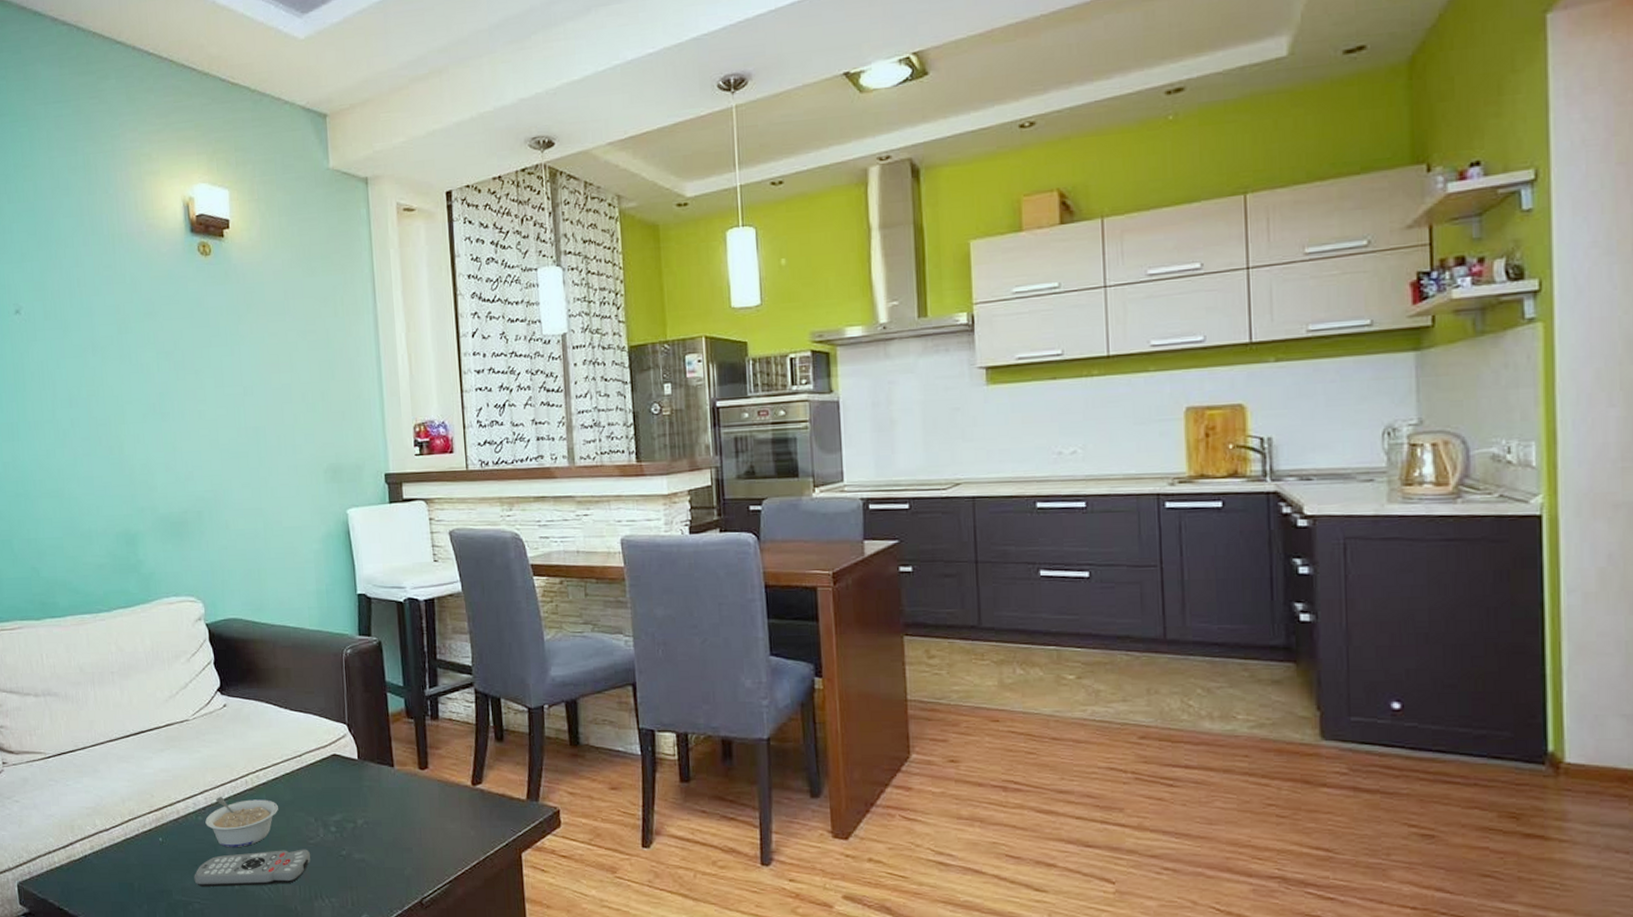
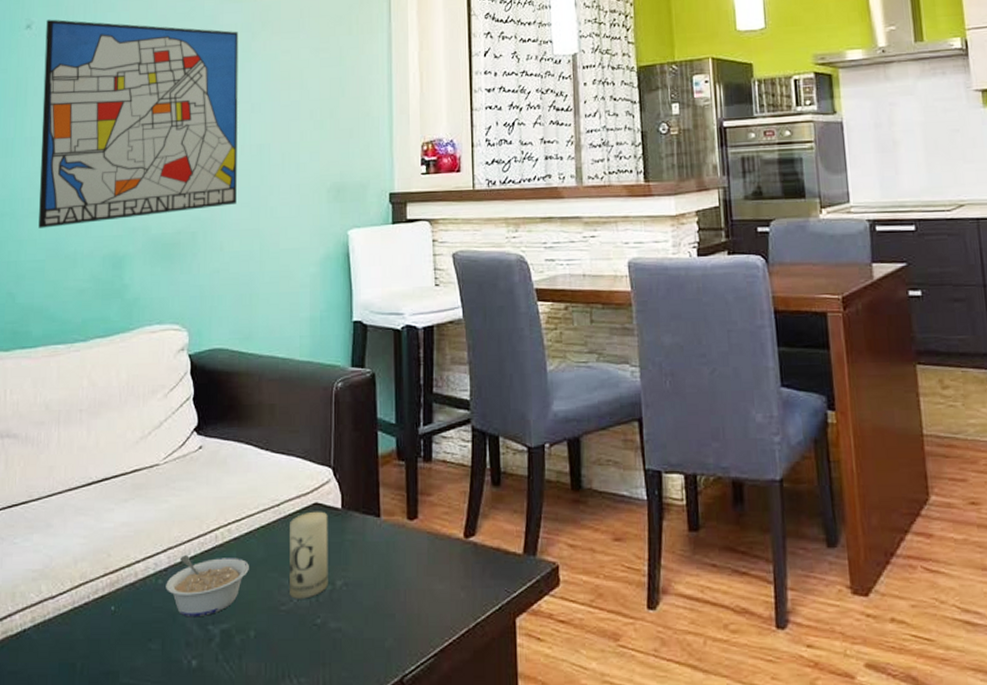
wall art: none [34,304,238,508] -> present [38,19,239,228]
remote control: present [194,849,310,887] -> none [146,617,280,666]
candle: none [312,761,350,834] -> present [290,511,328,599]

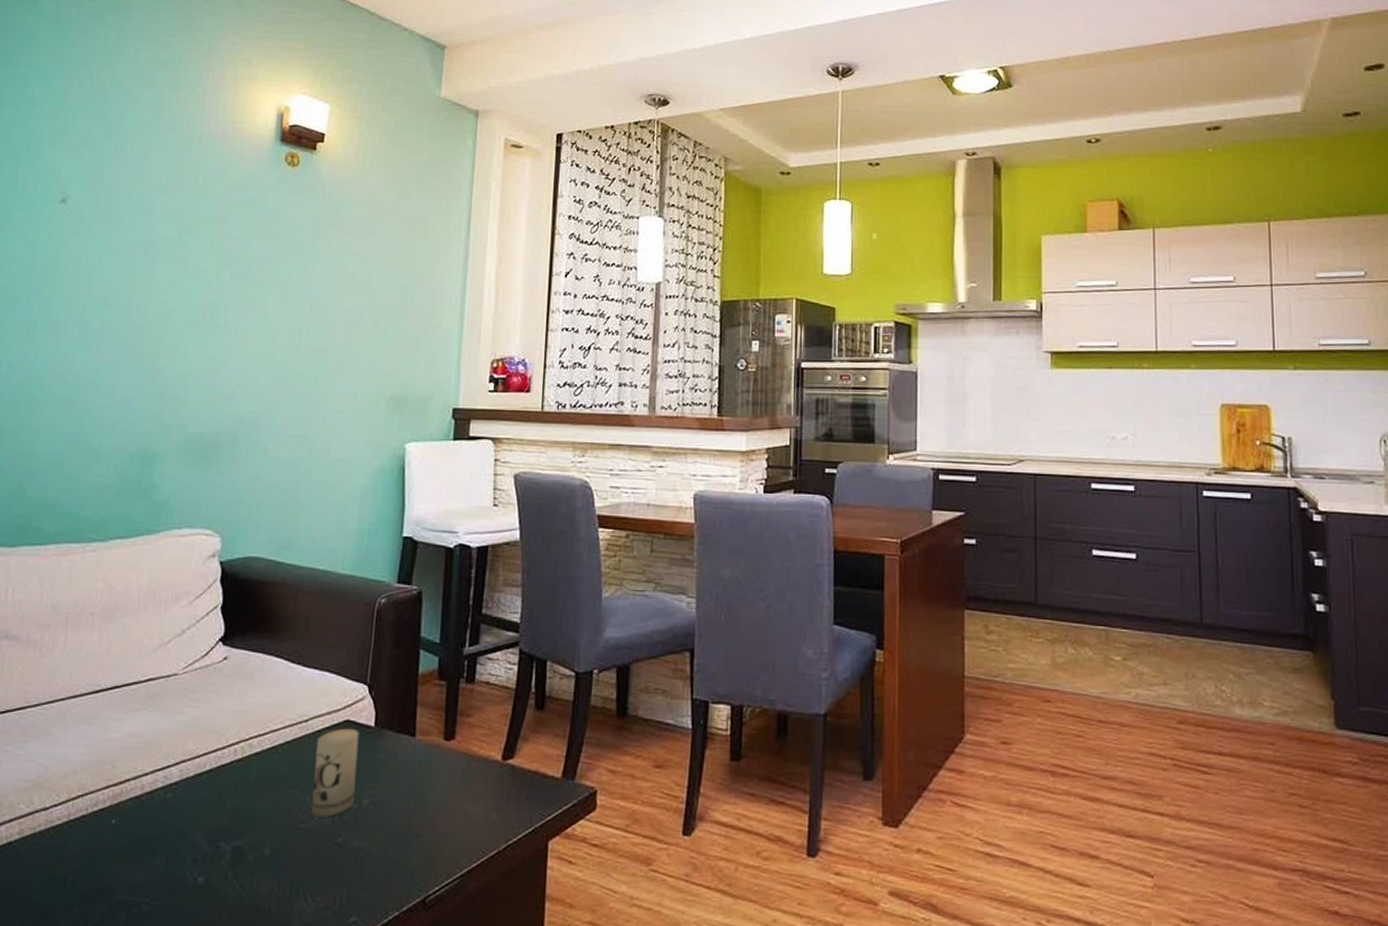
wall art: present [38,19,239,228] -> none [59,195,303,419]
legume: present [166,555,249,618] -> none [175,769,269,833]

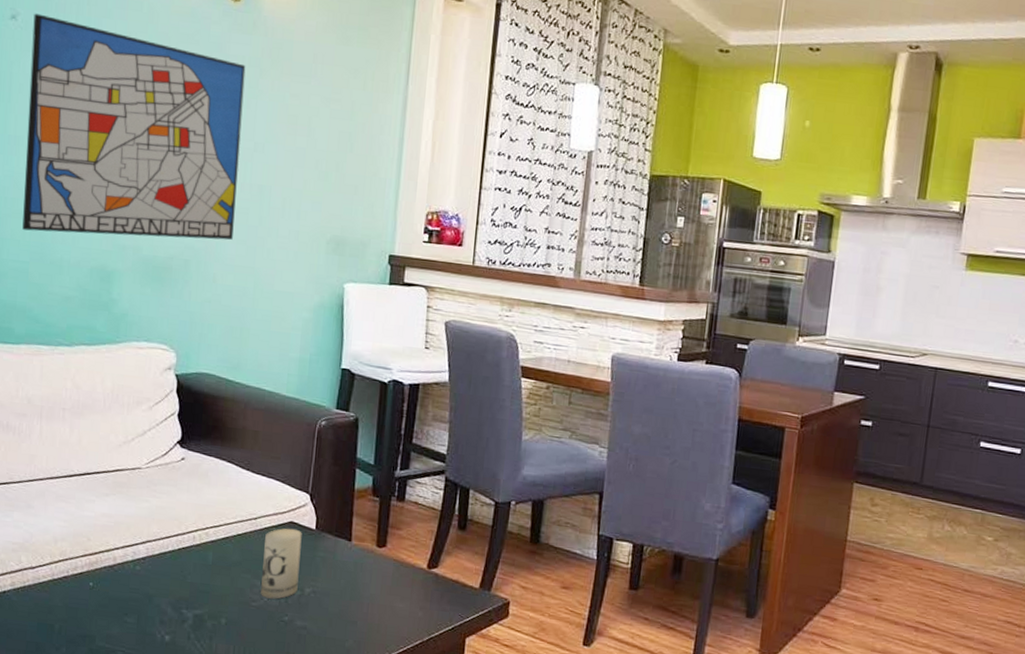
wall art: none [59,195,303,419] -> present [22,13,246,240]

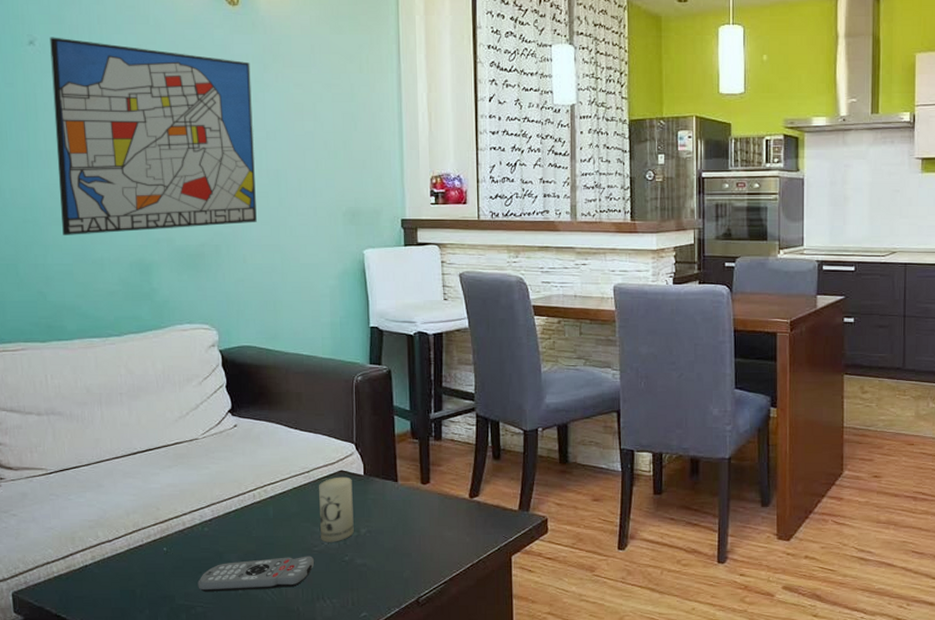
remote control: none [121,607,250,643] -> present [198,556,314,591]

